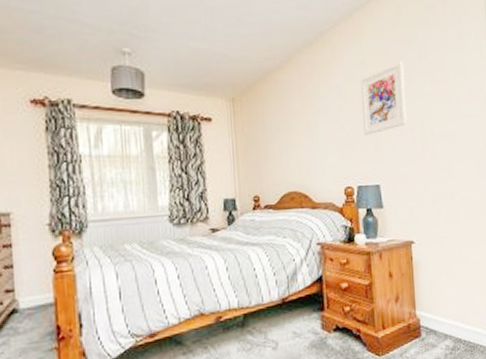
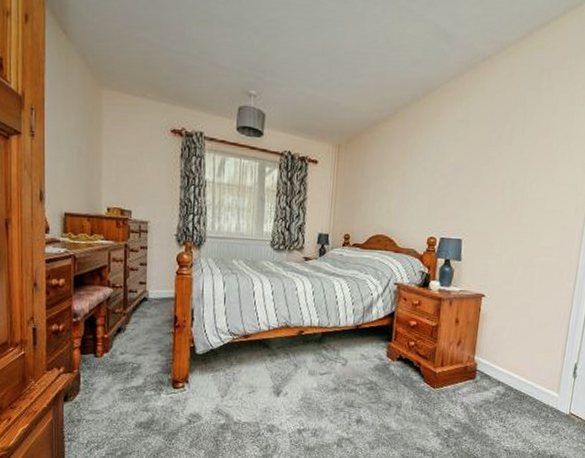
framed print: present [360,62,407,135] -> none [455,124,507,192]

